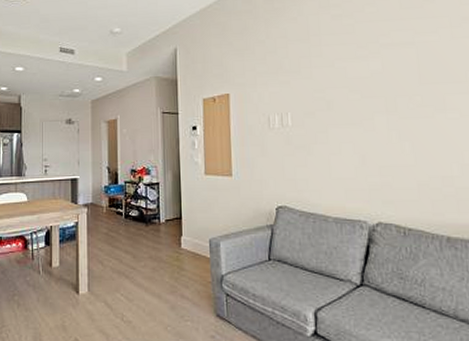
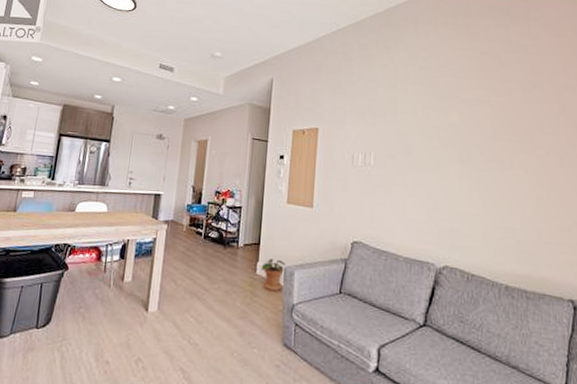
potted plant: none [185,232,210,264] -> present [261,259,286,292]

